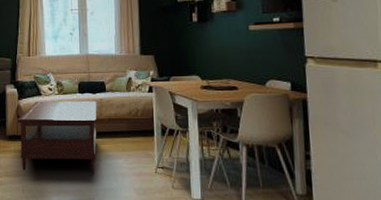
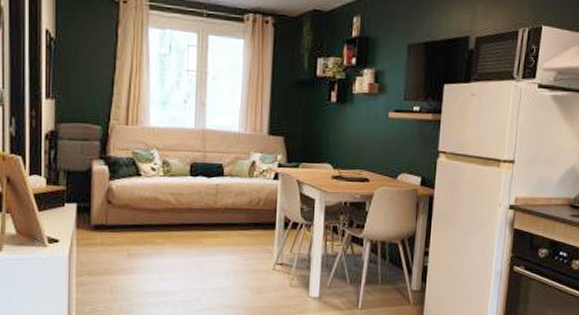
coffee table: present [18,100,97,172] -> none [107,183,212,269]

